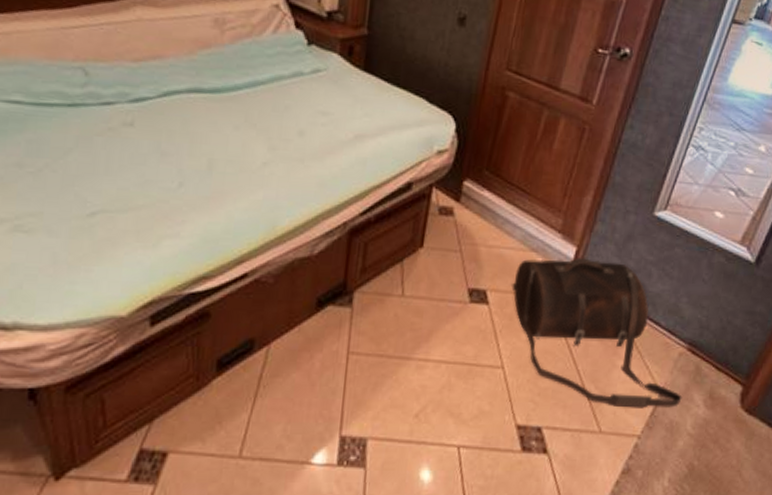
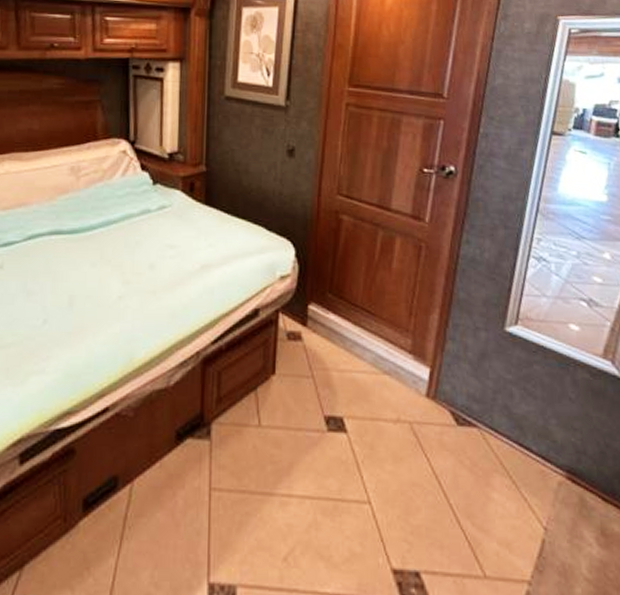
duffel bag: present [511,258,682,408] -> none [368,379,571,548]

